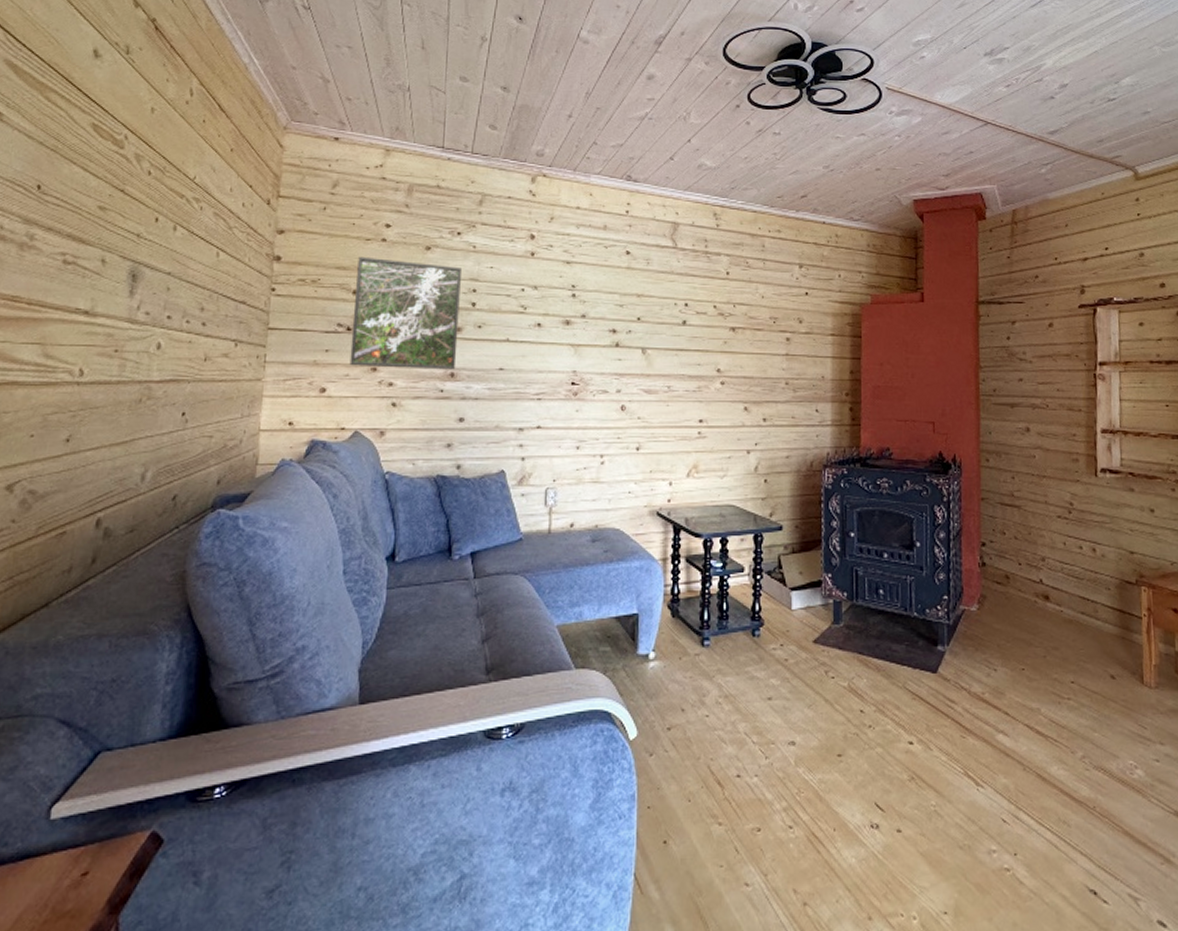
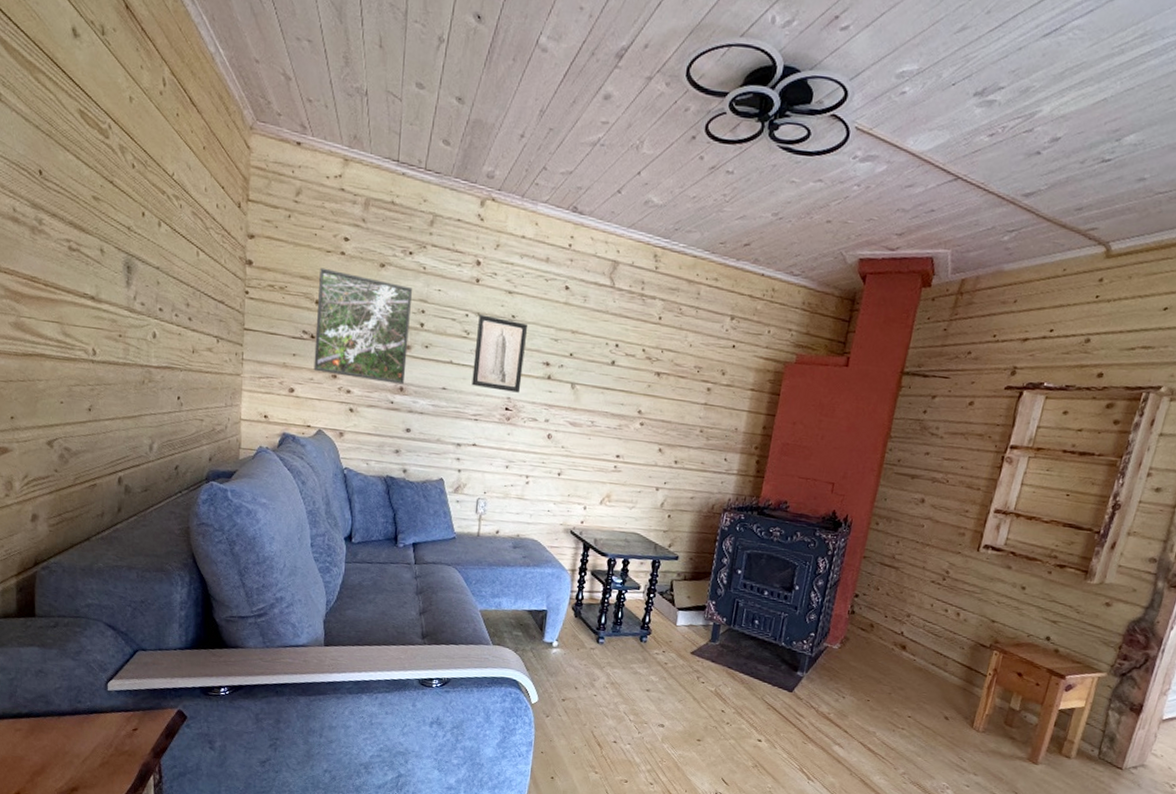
wall art: none [532,287,590,365] -> present [471,314,528,393]

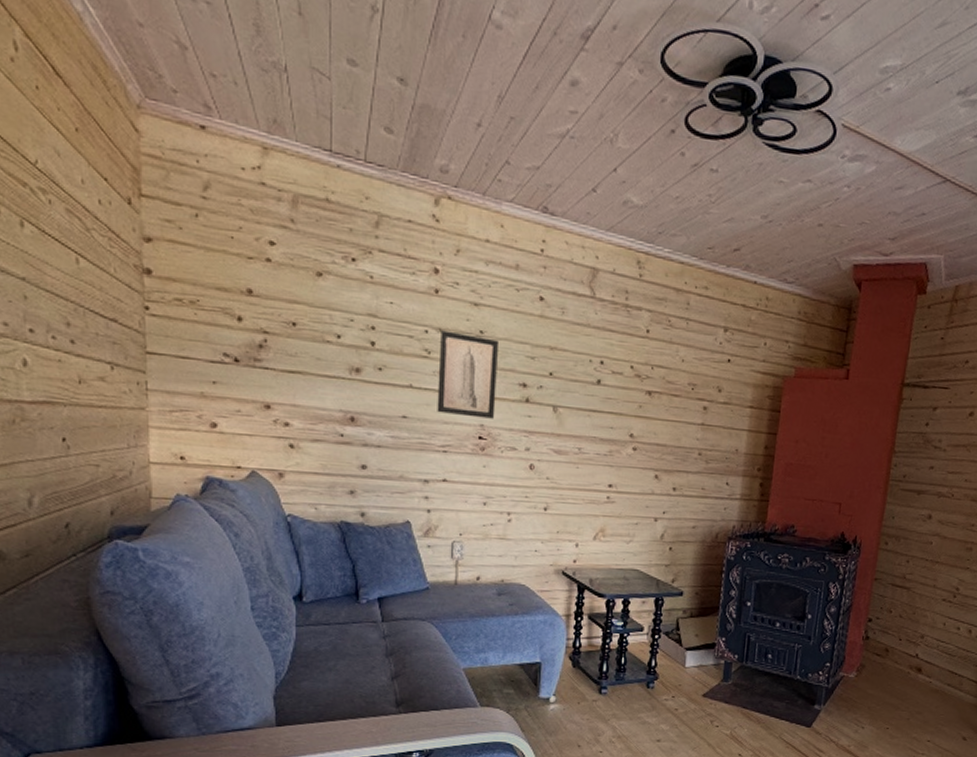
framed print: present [313,267,412,385] -> none [240,277,358,414]

